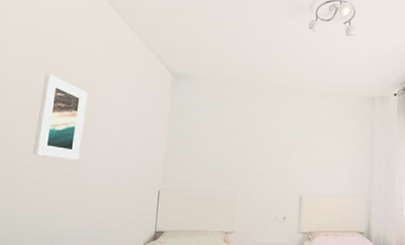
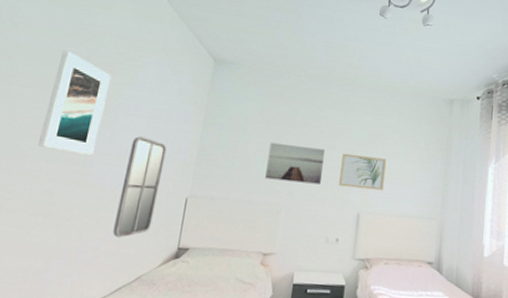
home mirror: none [101,142,139,226] -> present [113,136,167,238]
wall art: none [222,141,271,174] -> present [265,142,326,185]
wall art: none [283,146,322,176] -> present [339,153,387,191]

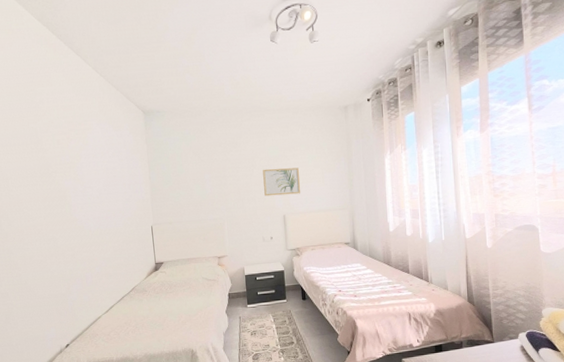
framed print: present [38,51,112,155] -> none [26,128,75,207]
home mirror: present [113,136,167,238] -> none [100,185,132,263]
wall art: present [265,142,326,185] -> none [204,169,250,201]

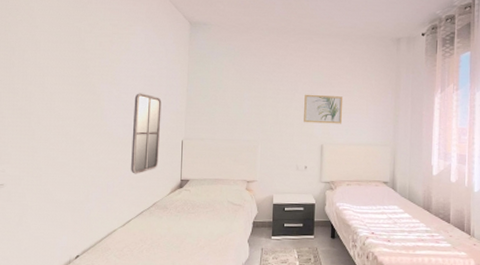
home mirror: none [100,185,132,263] -> present [131,93,162,174]

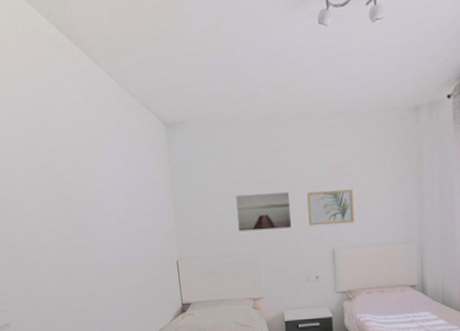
home mirror: present [131,93,162,174] -> none [119,213,156,302]
wall art: none [242,89,290,122] -> present [236,192,291,232]

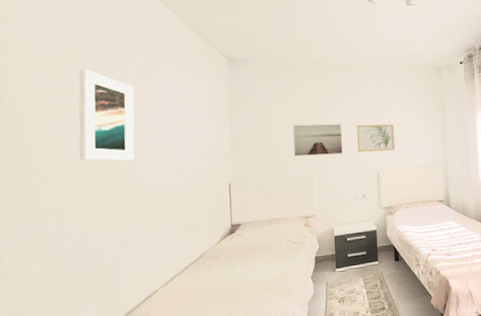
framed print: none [39,148,94,239] -> present [79,69,135,161]

